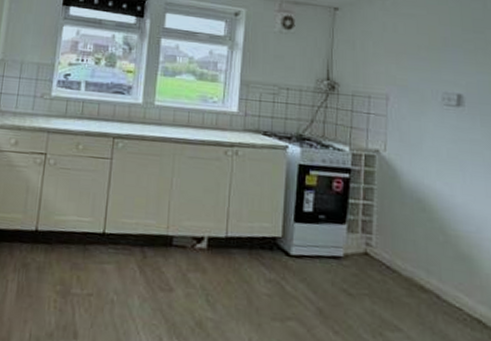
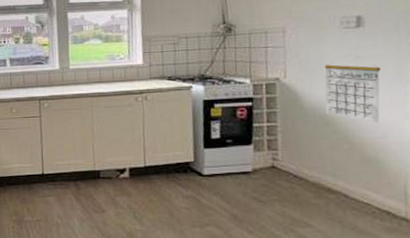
calendar: none [422,134,478,215] -> present [324,54,381,123]

